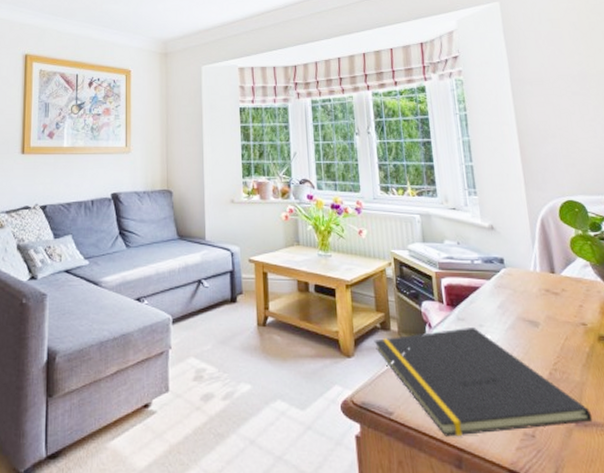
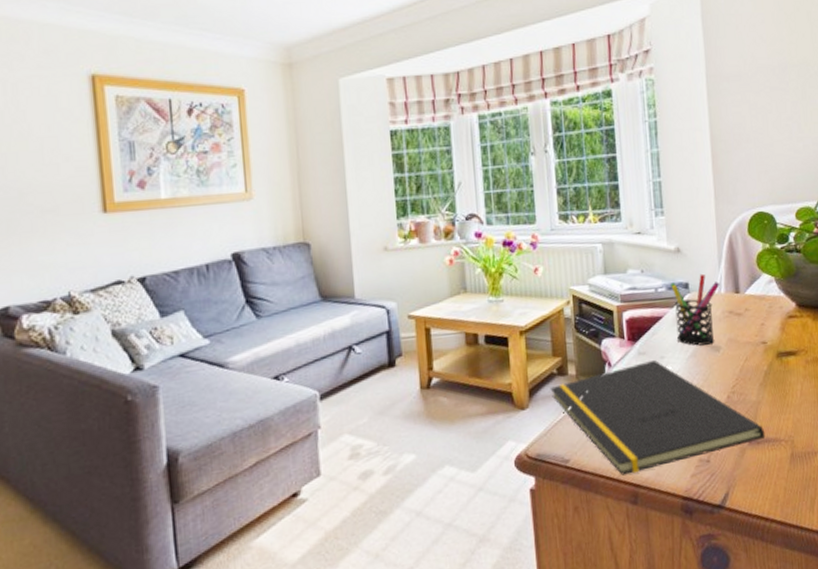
pen holder: none [485,251,535,319] -> present [670,273,720,346]

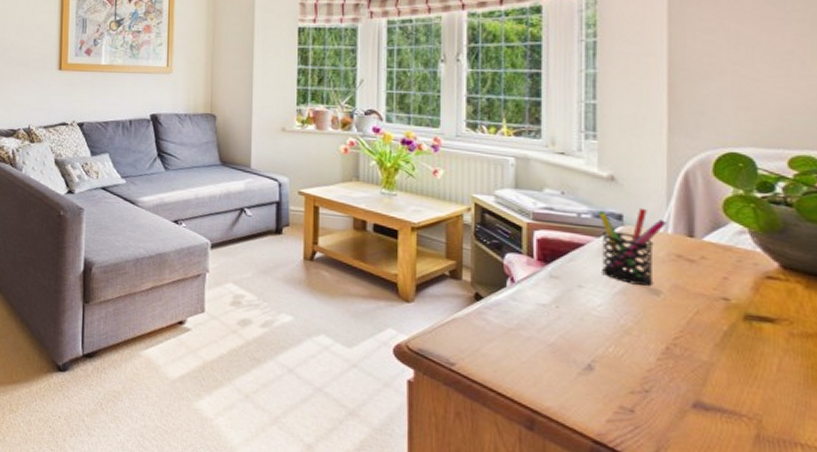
notepad: present [550,359,766,476] -> none [440,285,718,407]

